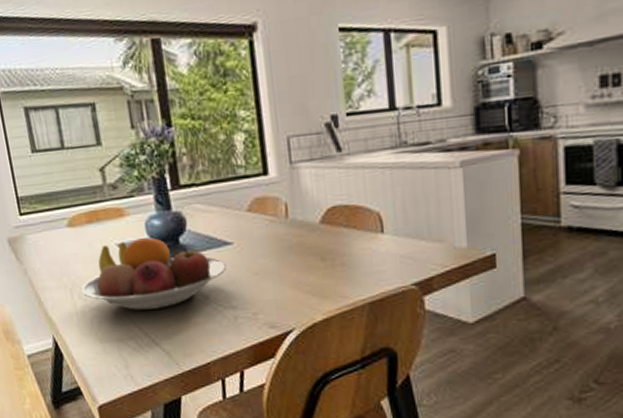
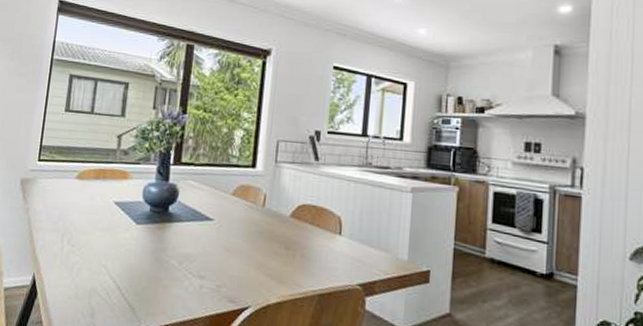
fruit bowl: present [81,237,227,310] -> none [71,200,204,267]

